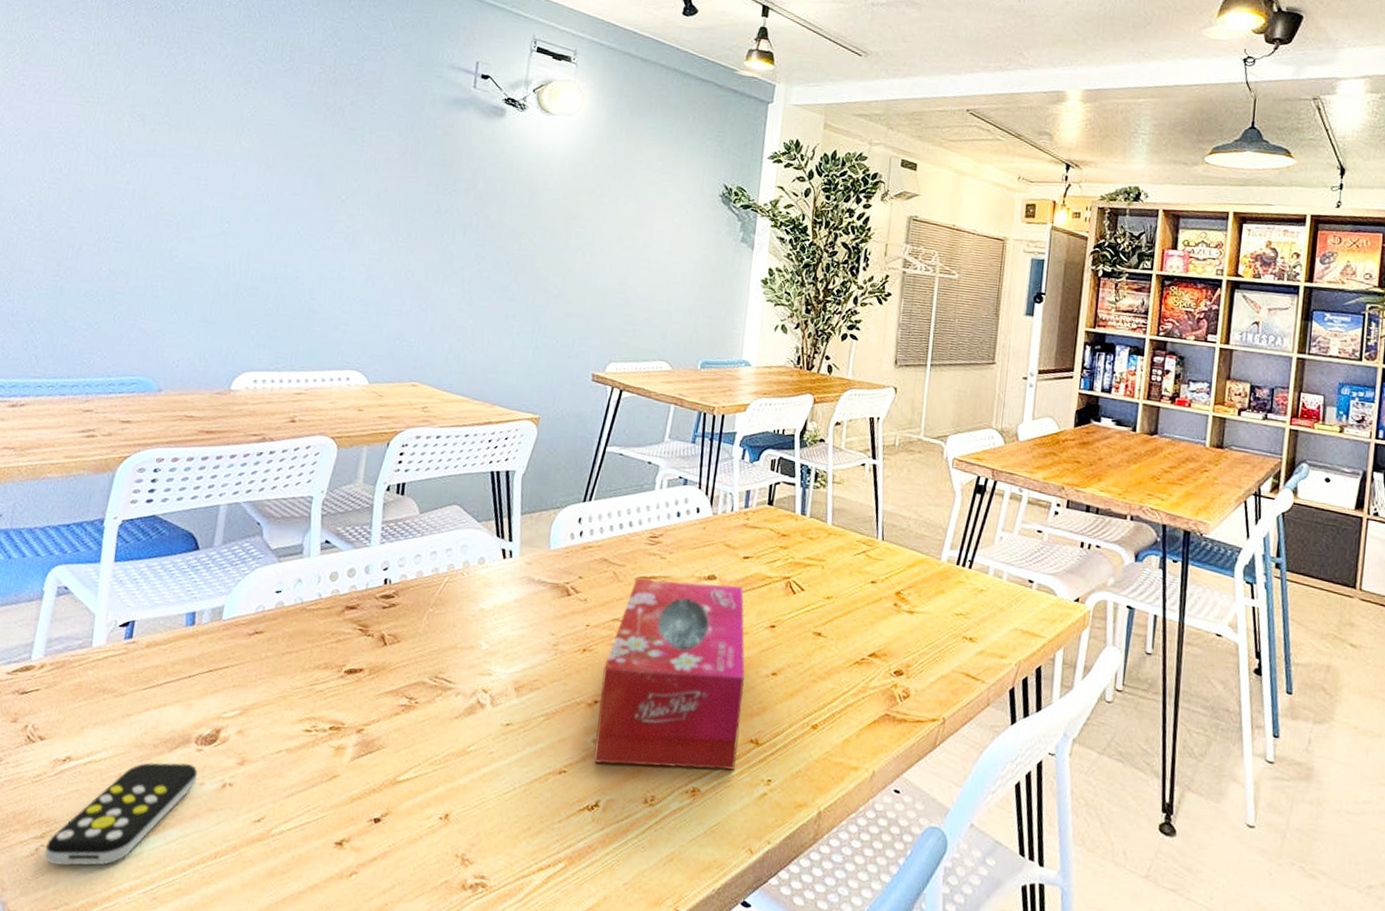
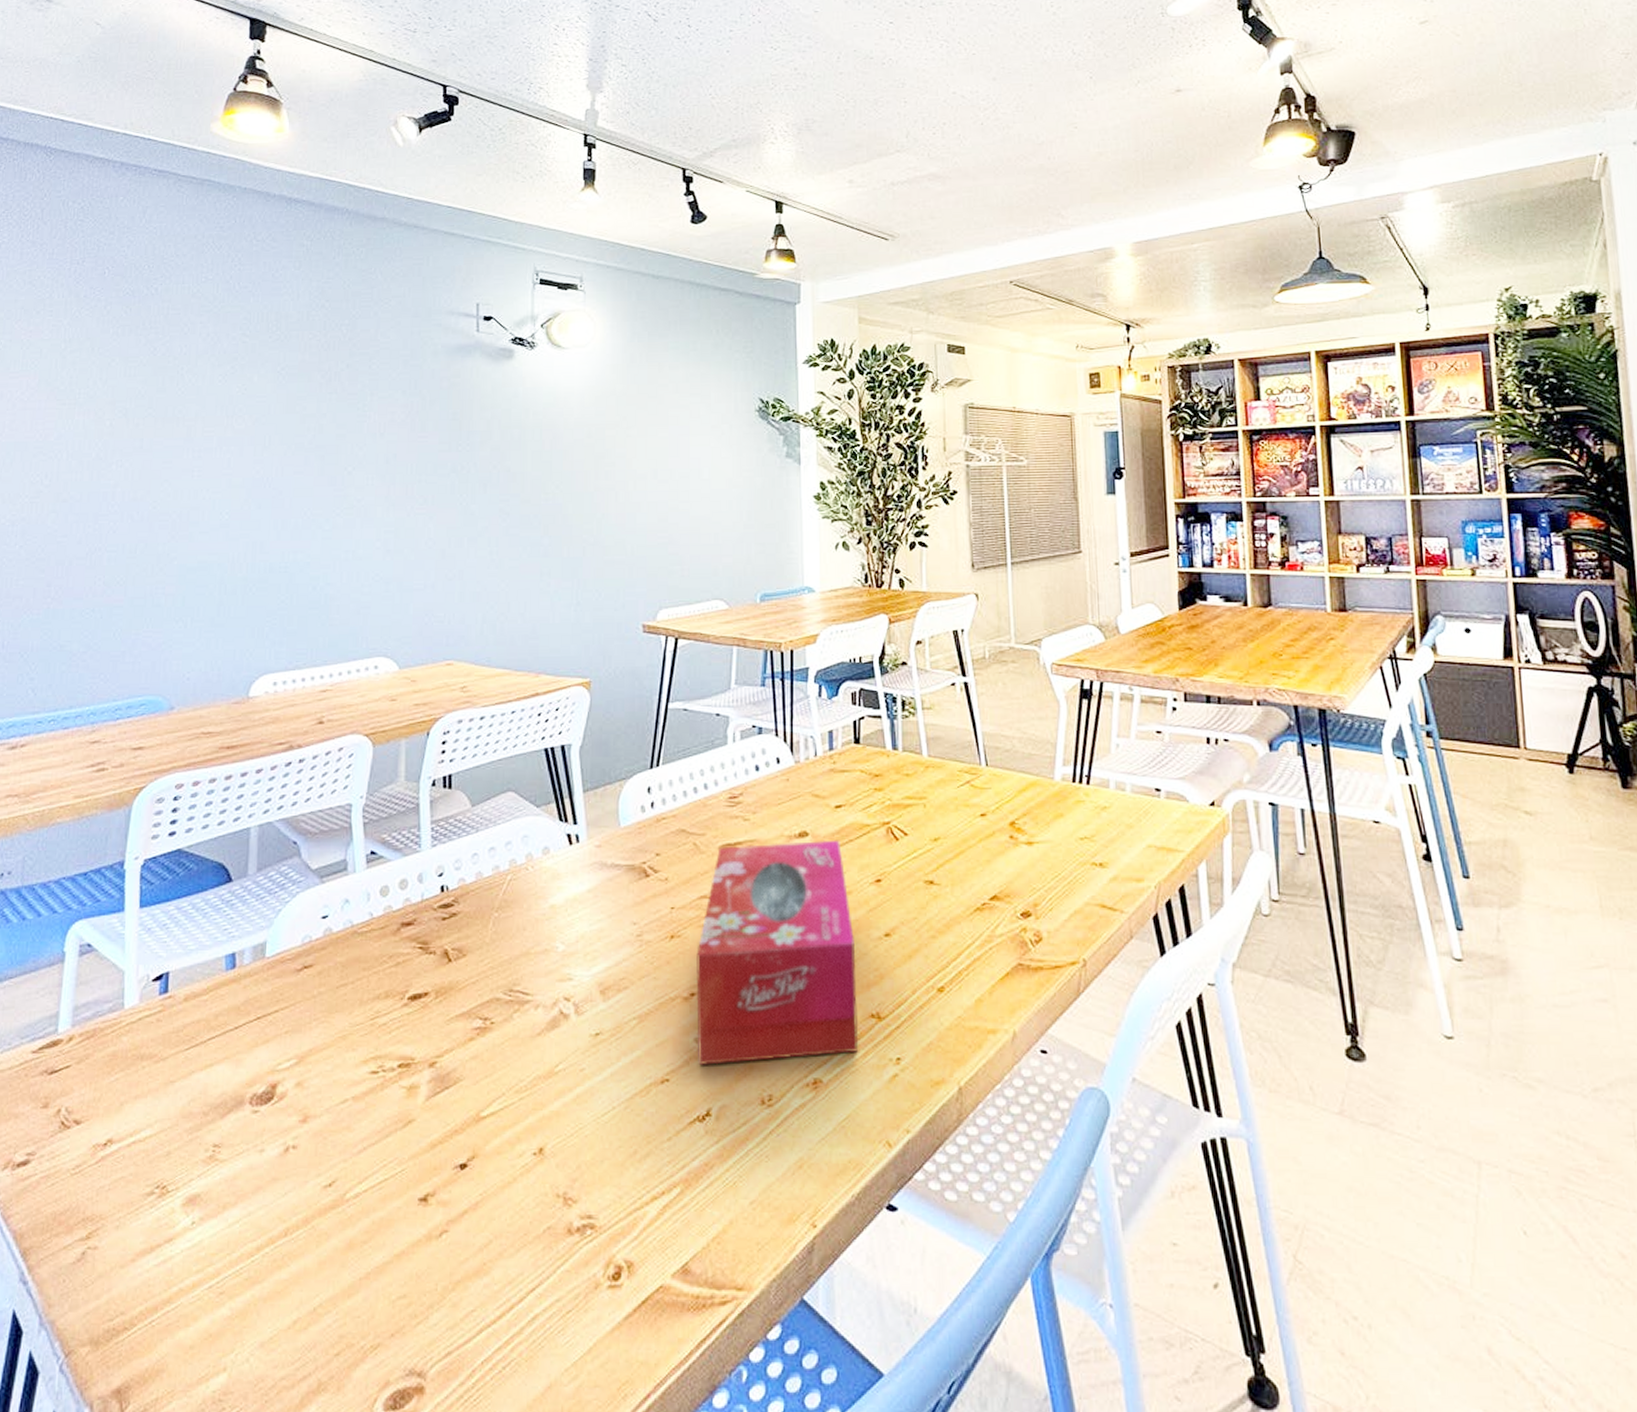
remote control: present [44,762,198,866] -> none [92,1128,256,1270]

